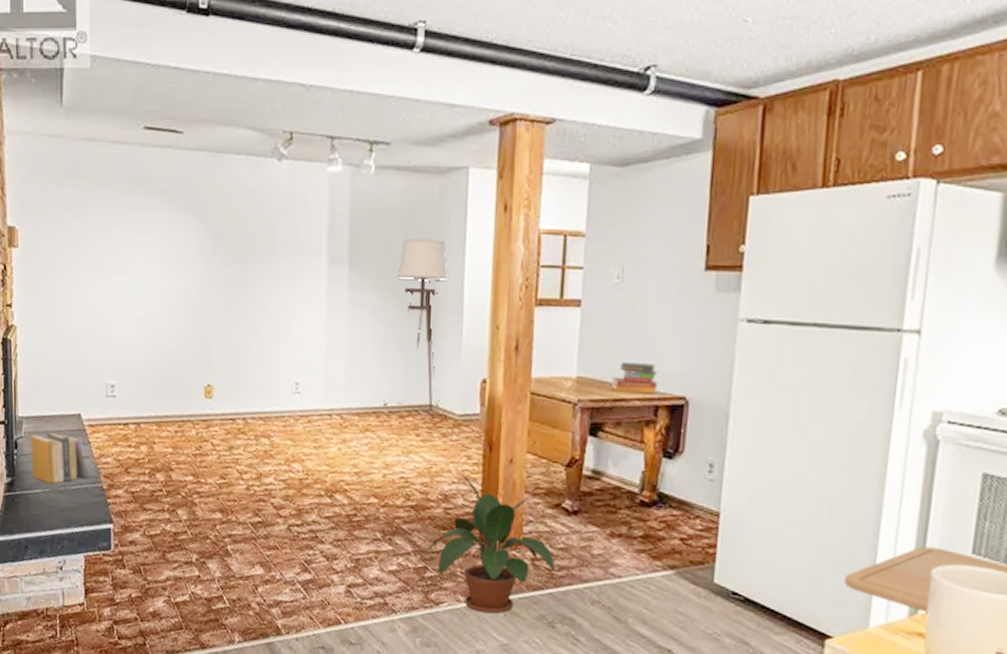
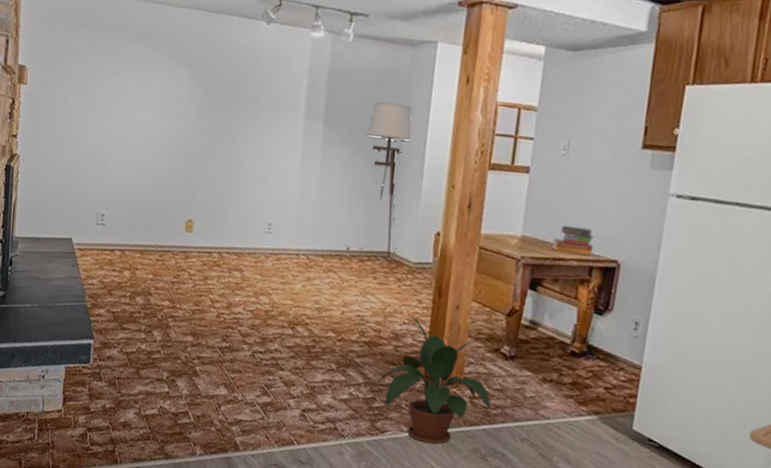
books: present [30,432,89,484] -> none [23,253,76,300]

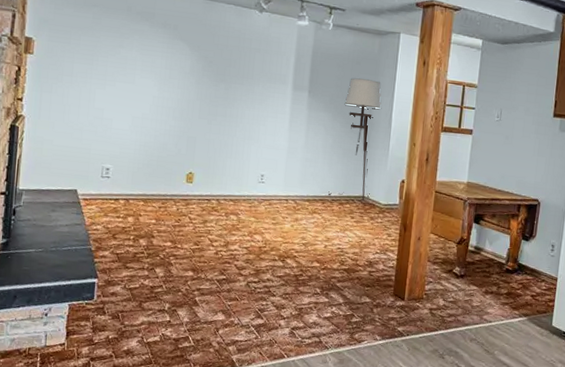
potted plant: present [378,316,491,444] -> none [356,246,447,349]
books: present [551,226,594,257] -> none [490,174,521,197]

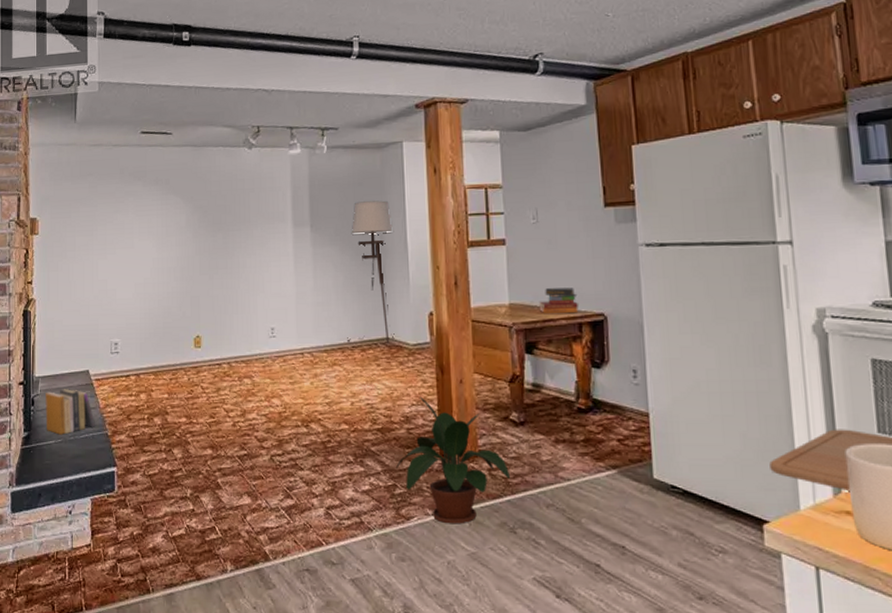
books: none [27,203,80,246] -> present [45,389,96,435]
potted plant: none [356,246,447,349] -> present [396,396,511,524]
books: none [490,174,521,197] -> present [539,287,579,314]

